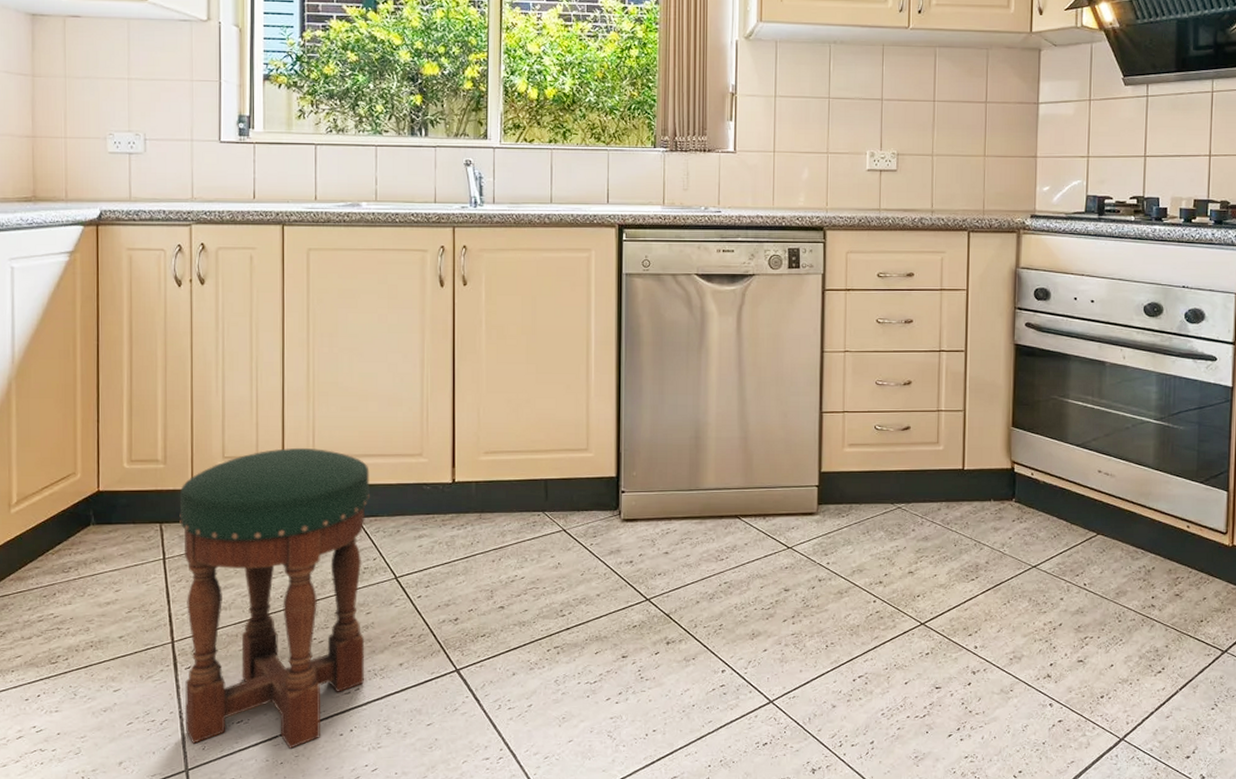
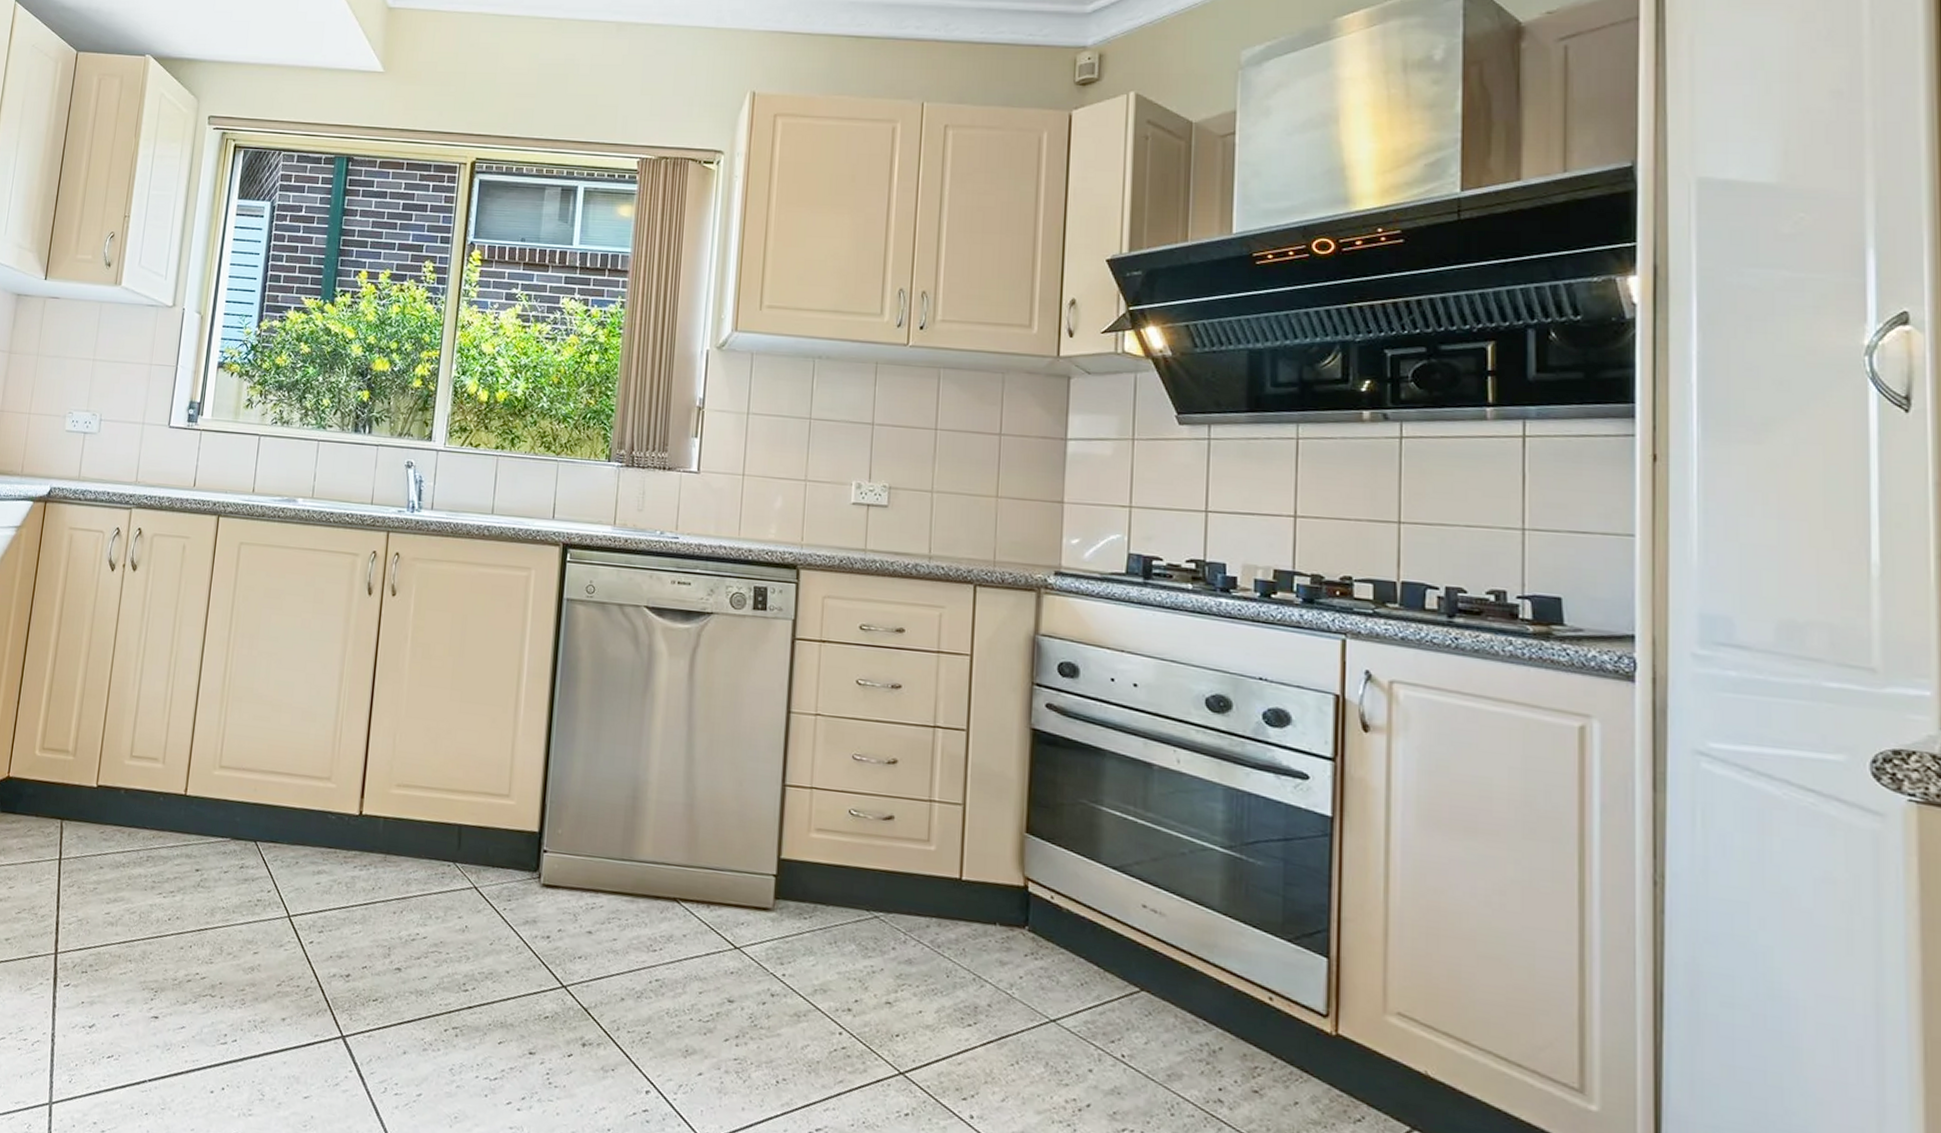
stool: present [179,447,370,749] -> none [55,753,275,1099]

